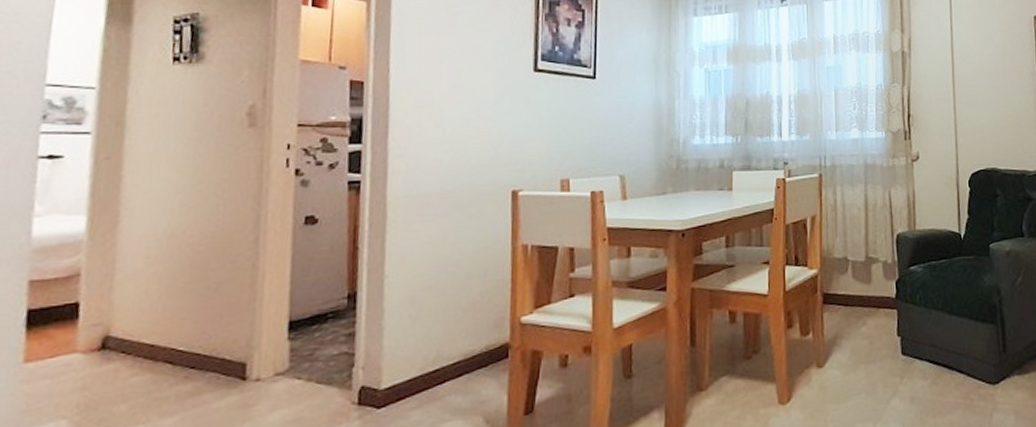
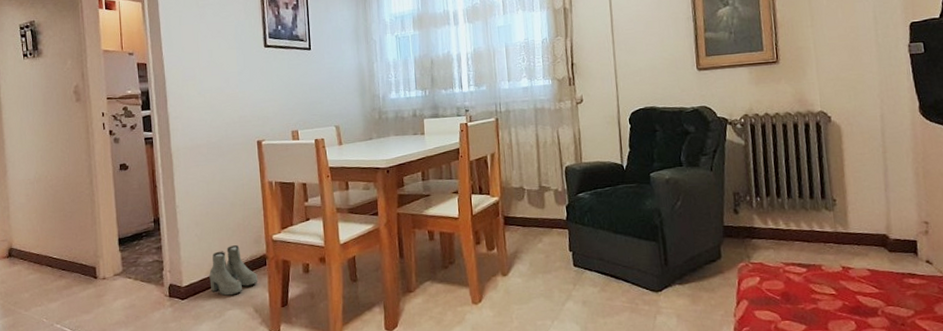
boots: none [422,330,495,401] -> present [209,245,258,296]

